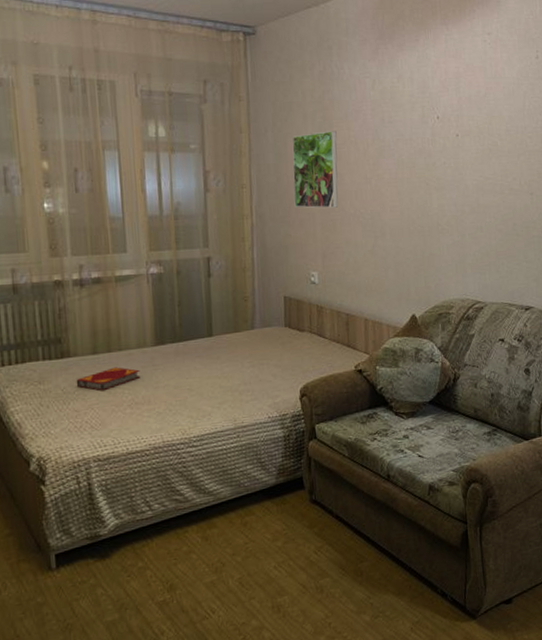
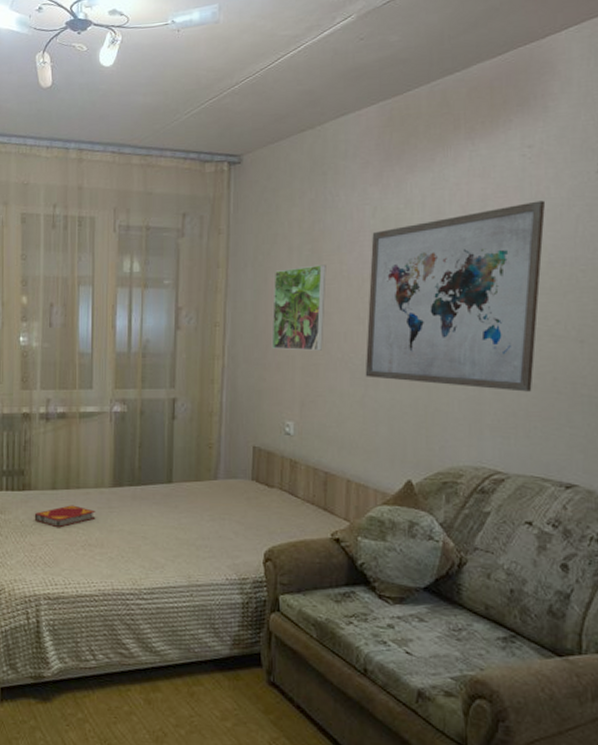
wall art: none [372,79,502,236] -> present [365,200,546,392]

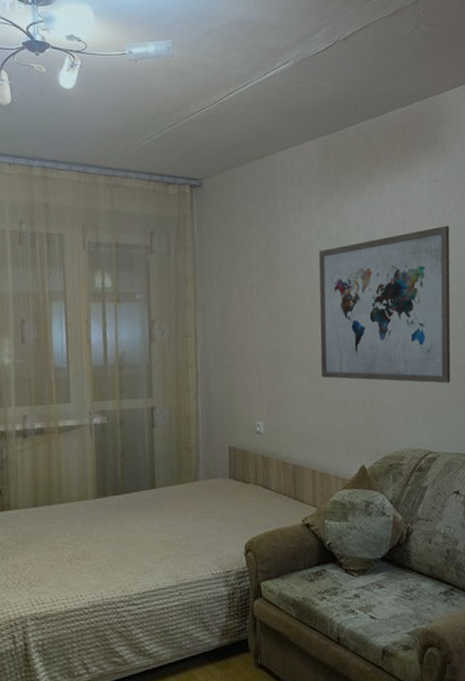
hardback book: present [34,505,96,528] -> none [15,520,81,546]
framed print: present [271,264,326,351] -> none [237,279,285,357]

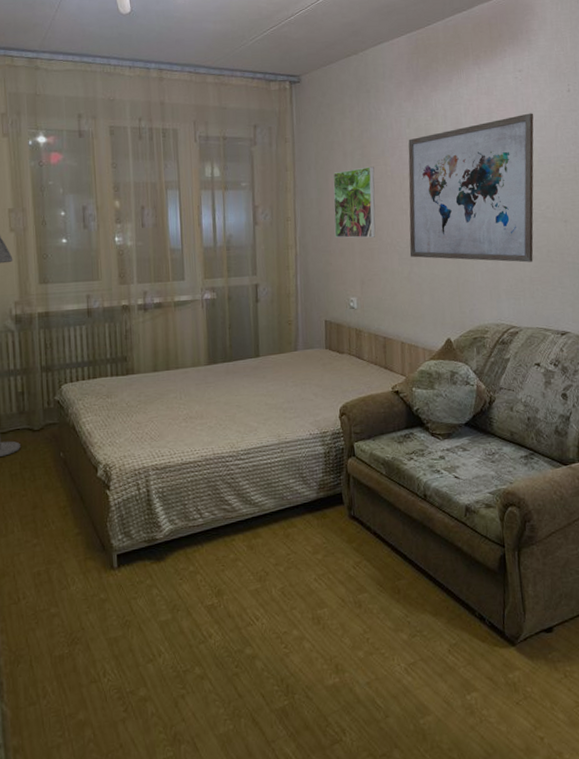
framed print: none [237,279,285,357] -> present [333,166,376,238]

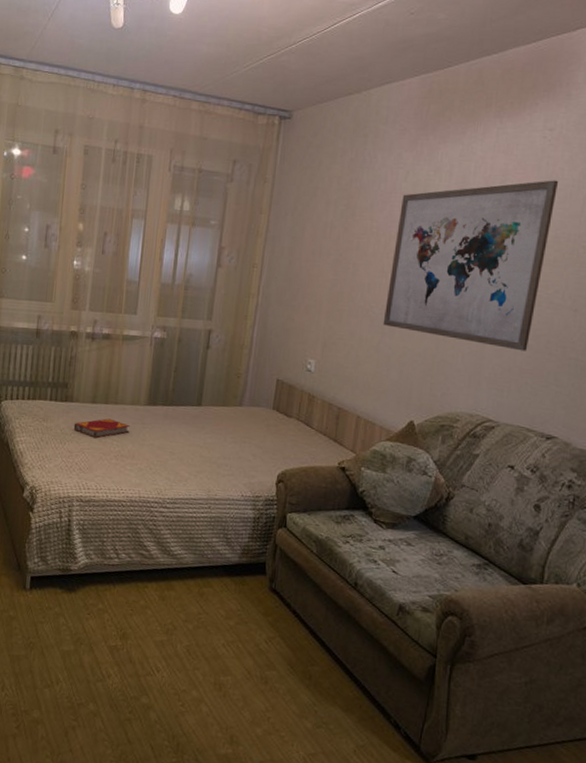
hardback book: none [138,384,195,406] -> present [73,418,130,438]
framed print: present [333,166,376,238] -> none [302,219,359,298]

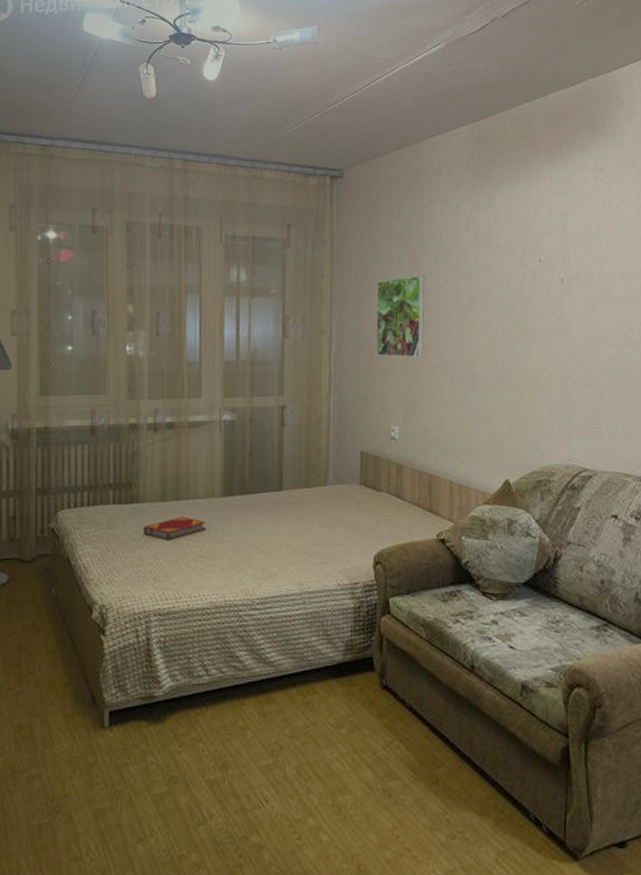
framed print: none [302,219,359,298] -> present [375,275,425,358]
wall art: present [382,180,559,351] -> none [463,218,617,394]

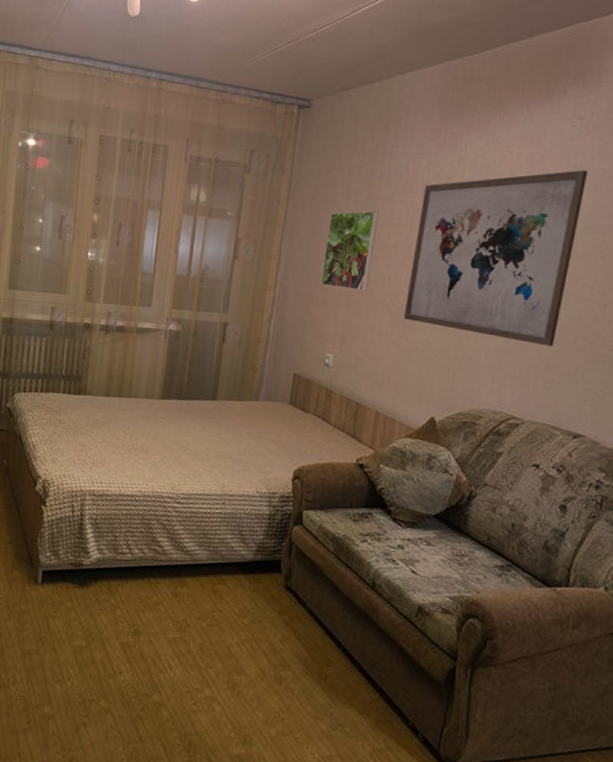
hardback book: present [143,516,207,541] -> none [86,412,144,432]
wall art: none [463,218,617,394] -> present [403,170,589,347]

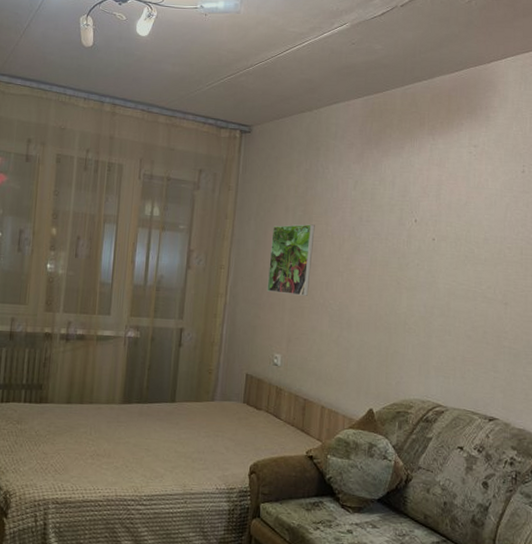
wall art: present [403,170,589,347] -> none [341,189,485,341]

